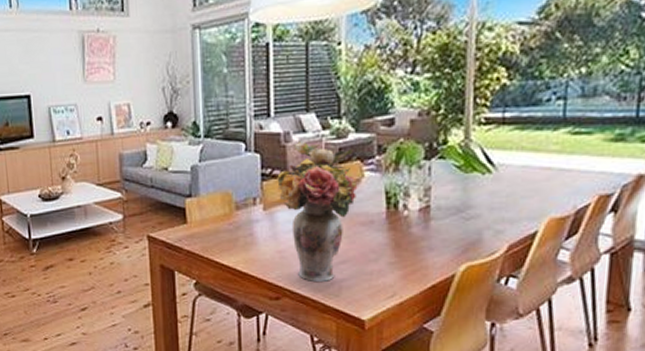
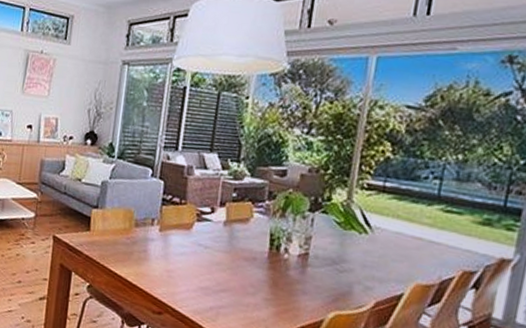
flower arrangement: present [277,139,358,281] -> none [174,174,247,306]

